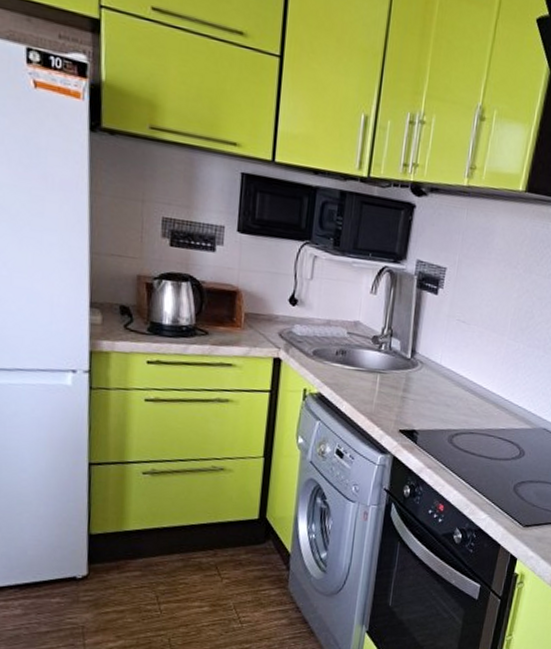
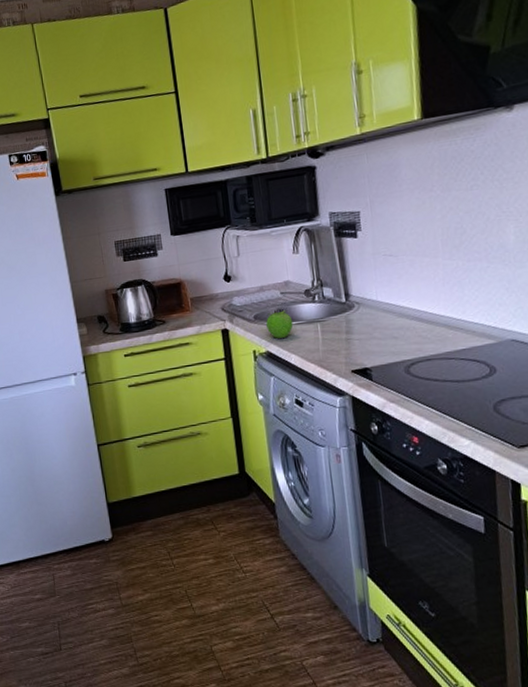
fruit: none [324,350,354,382] -> present [266,310,294,338]

